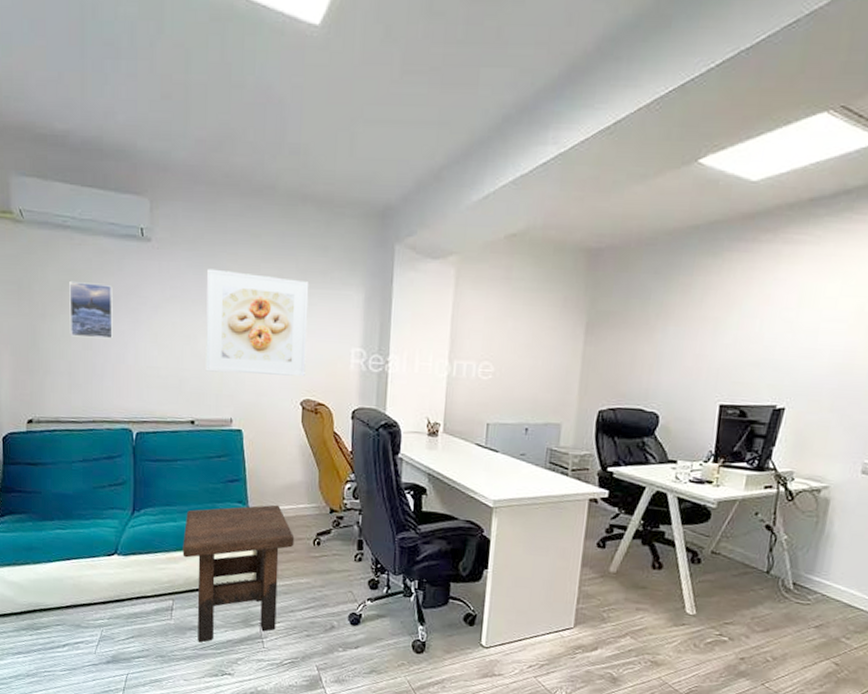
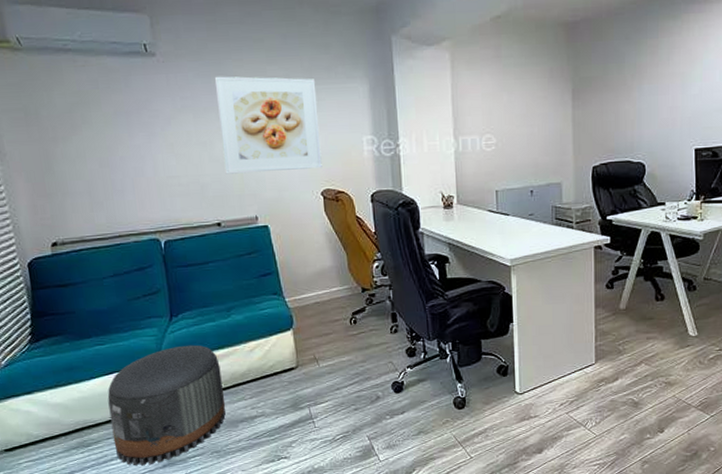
pouf: none [62,542,176,658] -> present [107,345,226,466]
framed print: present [69,280,114,339] -> none [77,102,130,157]
side table: present [182,504,295,643] -> none [224,291,332,433]

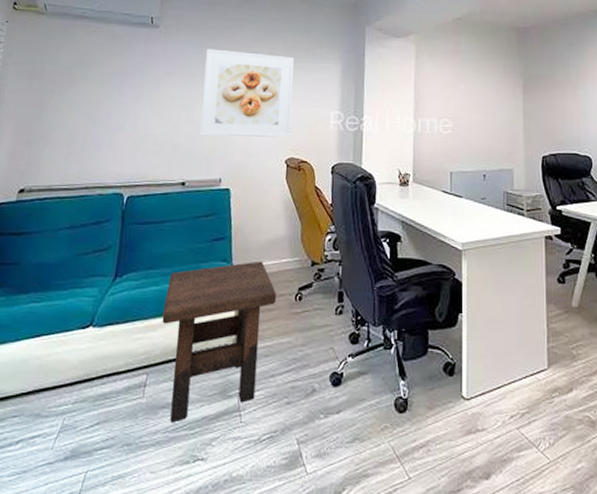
pouf: present [107,345,226,466] -> none [17,310,154,456]
side table: none [224,291,332,433] -> present [162,261,277,423]

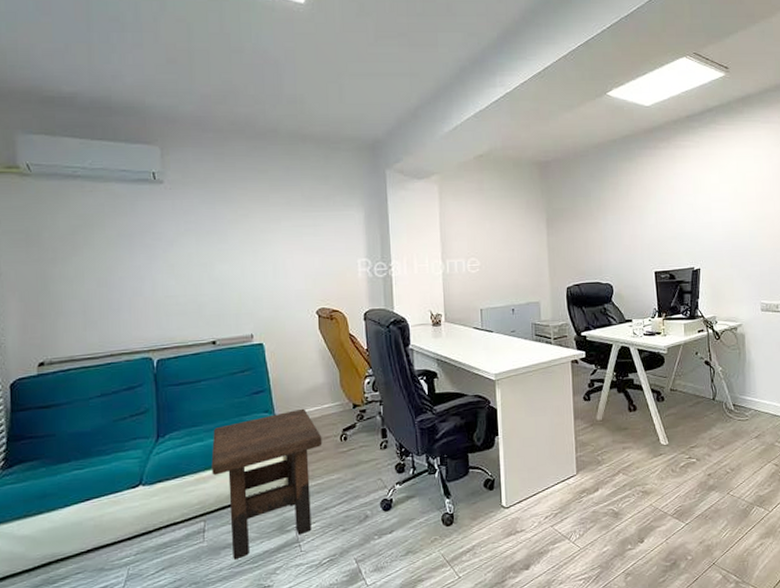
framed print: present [199,49,295,137] -> none [218,202,318,294]

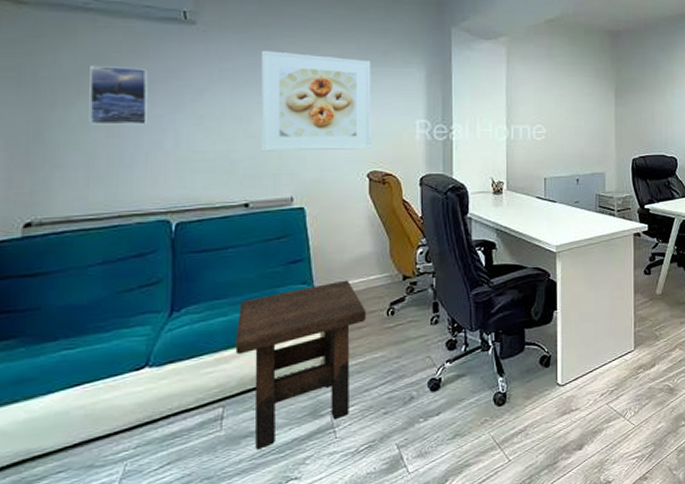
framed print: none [81,224,130,277] -> present [89,64,149,125]
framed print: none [218,202,318,294] -> present [260,50,371,152]

